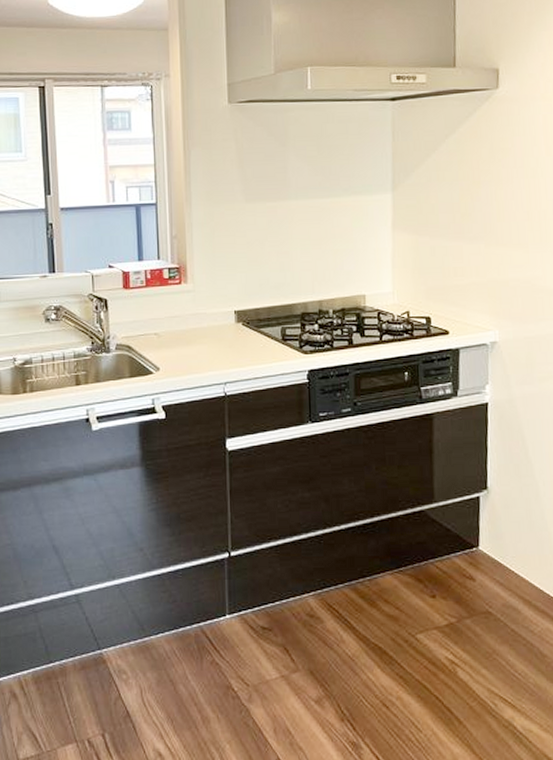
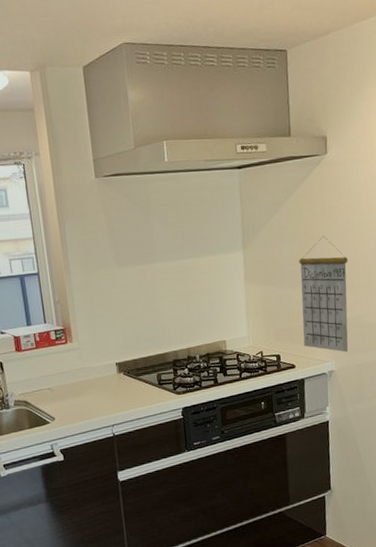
calendar: none [459,181,520,321] -> present [299,236,349,352]

